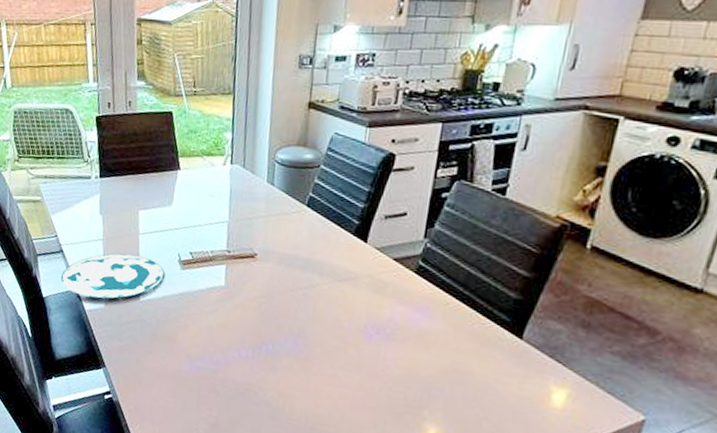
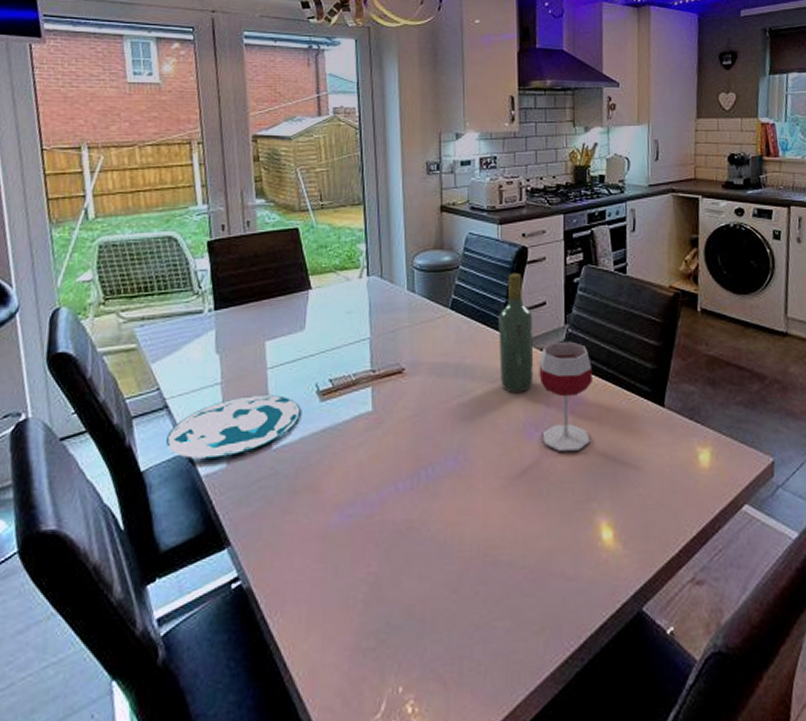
wine bottle: none [347,178,391,296] -> present [498,273,534,392]
wineglass: none [382,253,447,361] -> present [539,341,593,451]

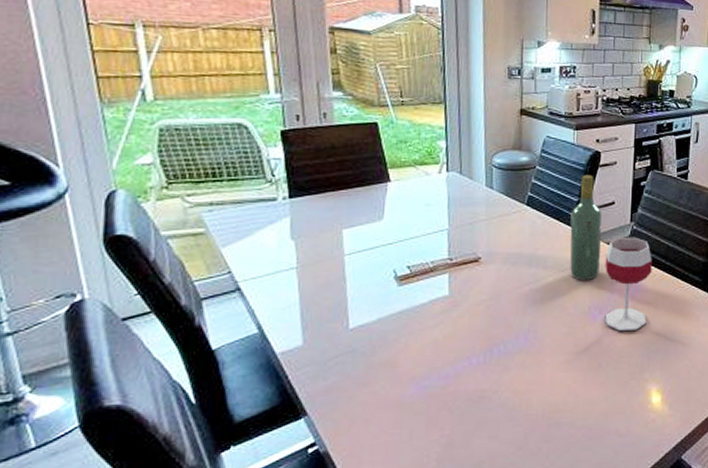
plate: present [166,395,301,459] -> none [239,280,378,338]

